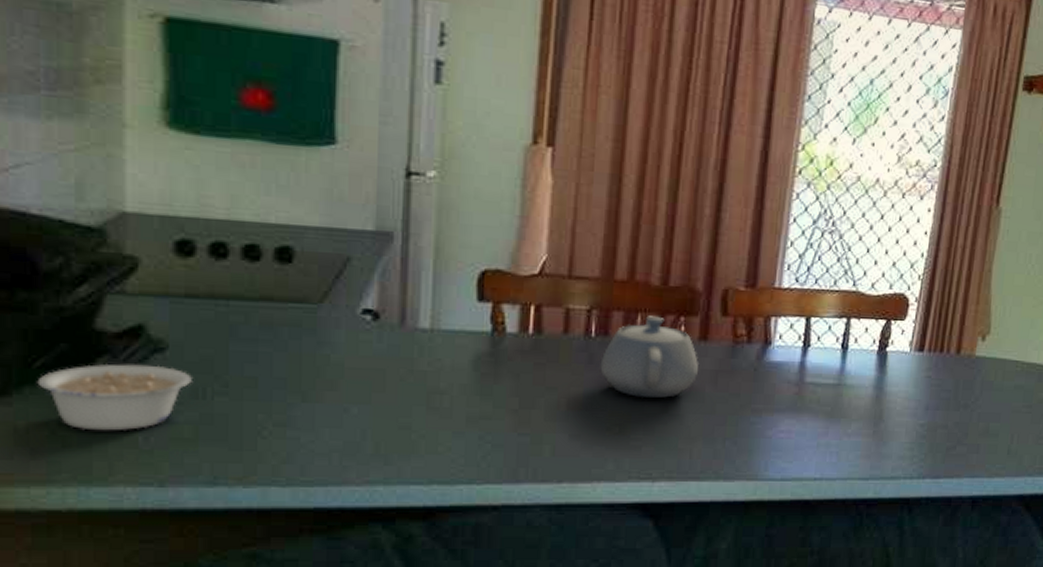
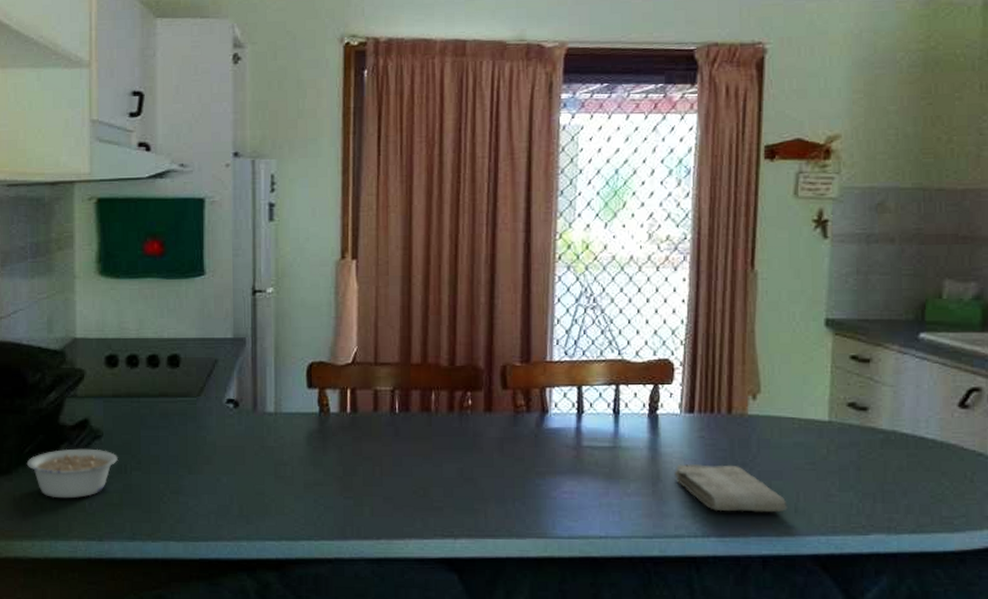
teapot: present [600,316,700,398] -> none [404,392,487,465]
washcloth: none [897,404,1002,454] -> present [674,464,788,513]

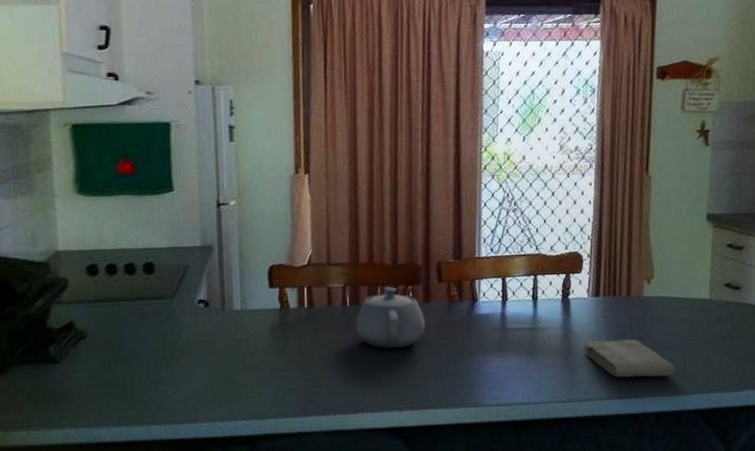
legume: present [26,448,119,499] -> none [19,348,103,393]
teapot: none [404,392,487,465] -> present [355,287,426,349]

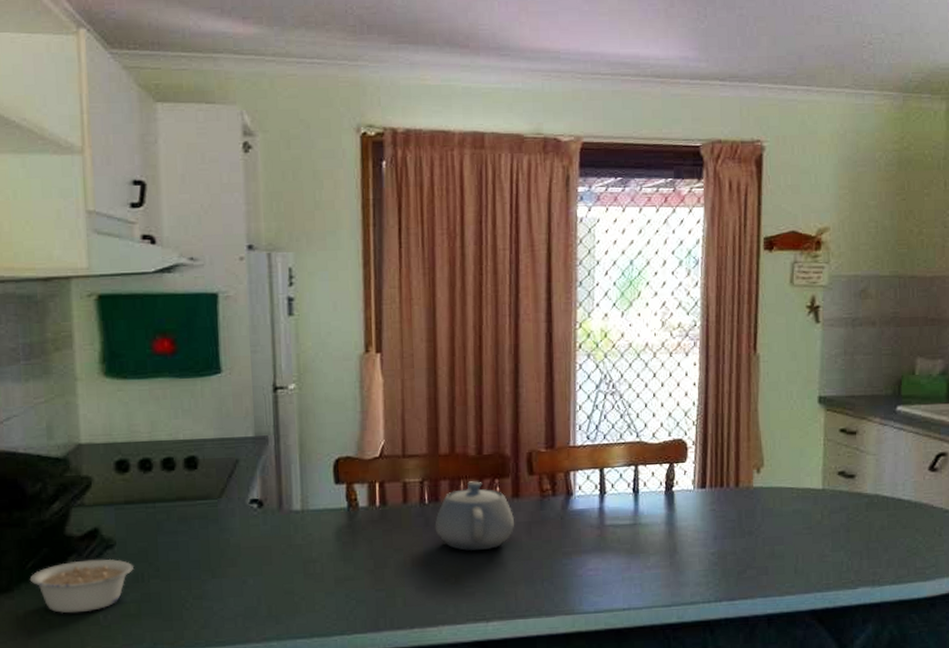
legume: none [19,348,103,393] -> present [29,558,135,614]
washcloth: present [584,338,676,378] -> none [689,534,788,578]

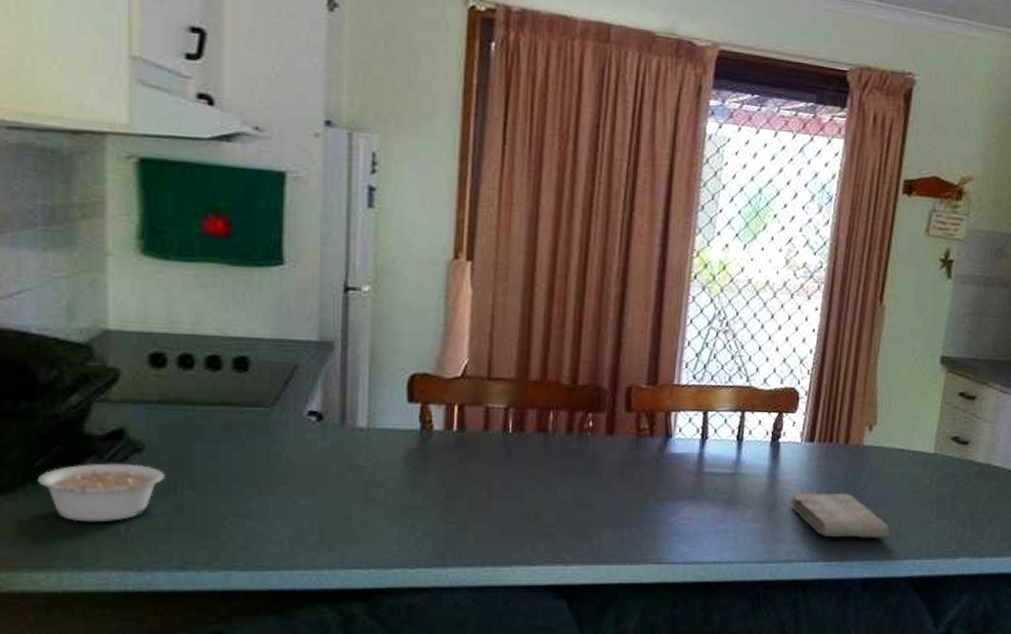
teapot: present [434,481,515,552] -> none [517,413,607,489]
washcloth: none [689,534,788,578] -> present [790,492,890,538]

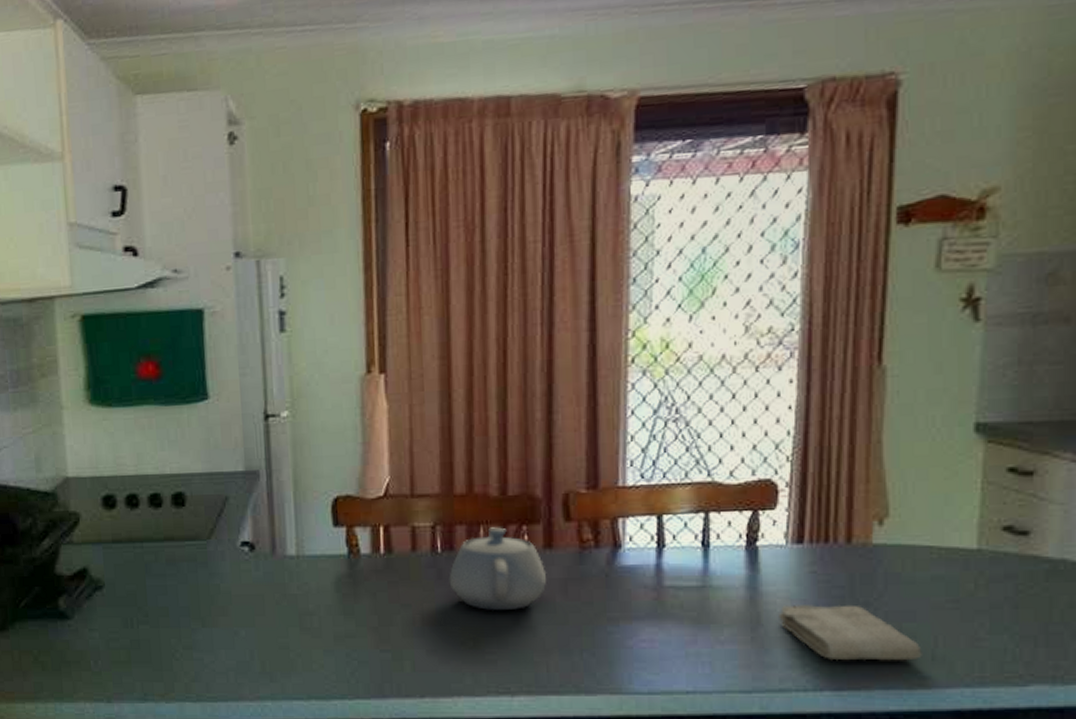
legume: present [37,463,166,522] -> none [23,600,124,657]
teapot: none [517,413,607,489] -> present [448,527,547,611]

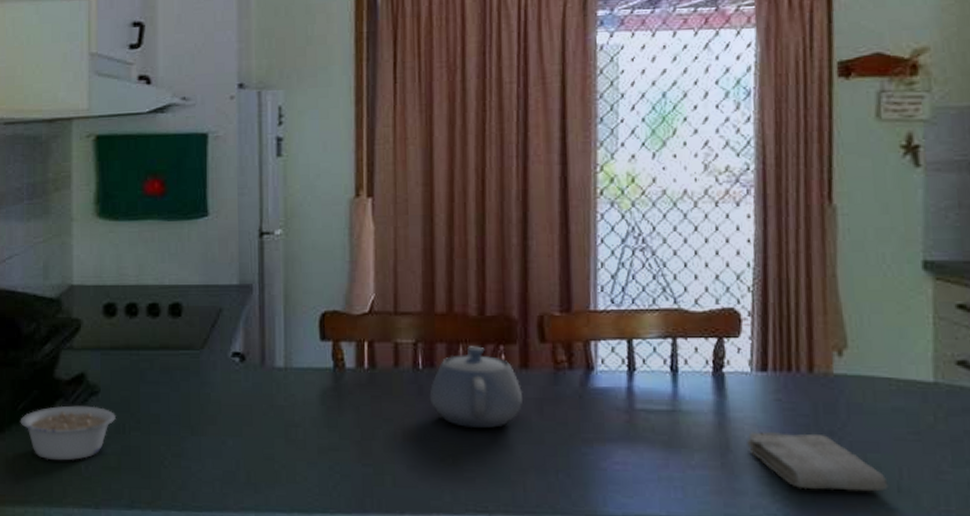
legume: none [23,600,124,657] -> present [20,405,117,461]

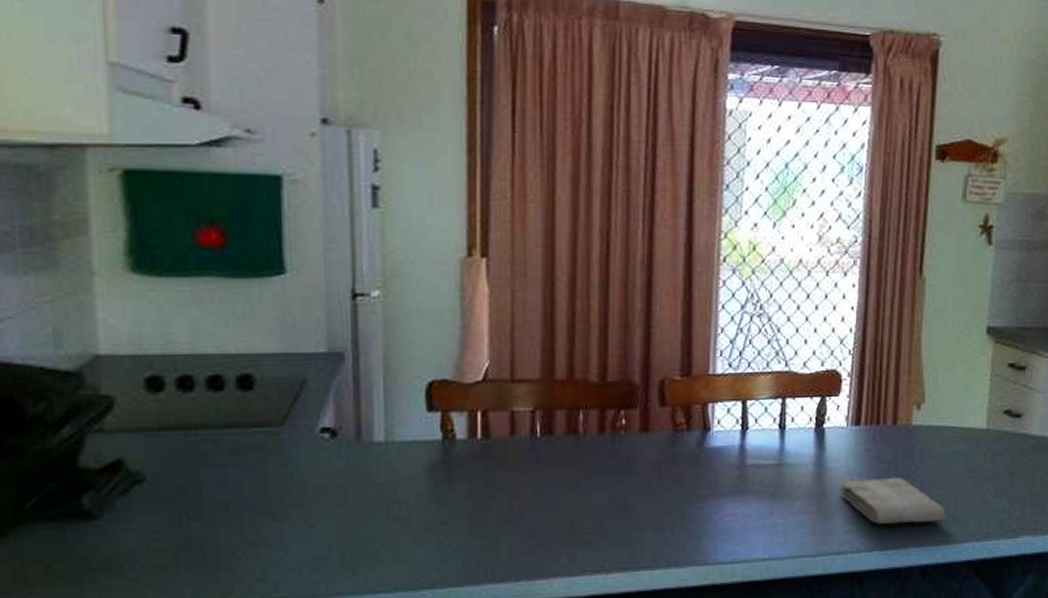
legume: present [20,405,117,461] -> none [30,496,170,563]
teapot: present [429,346,523,429] -> none [547,412,643,493]

